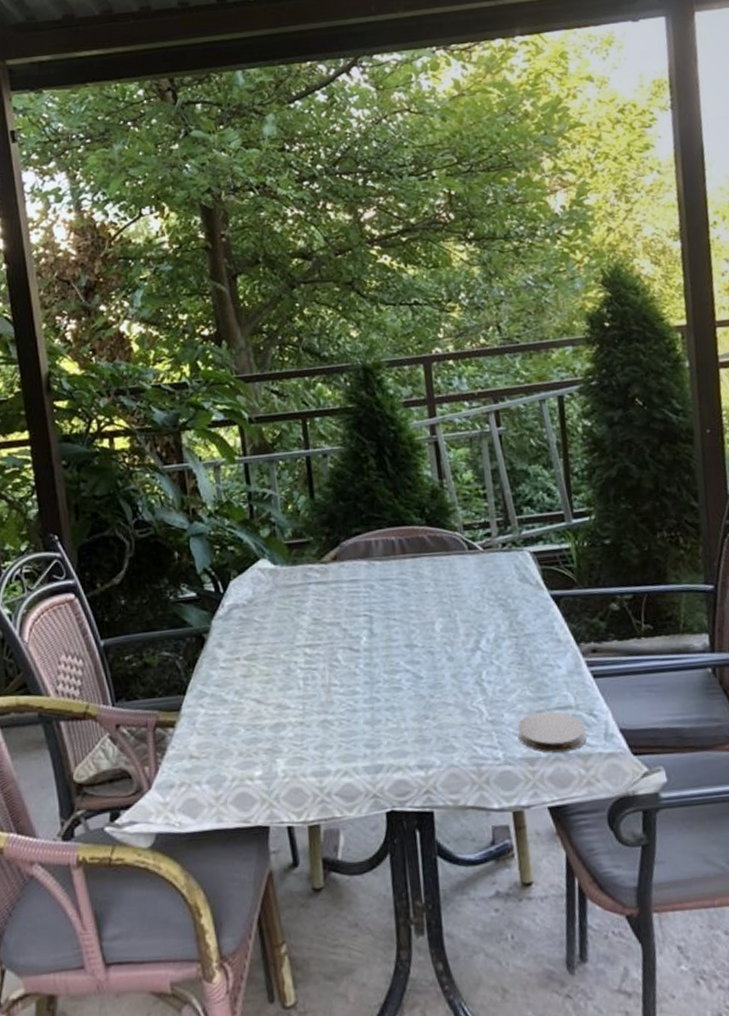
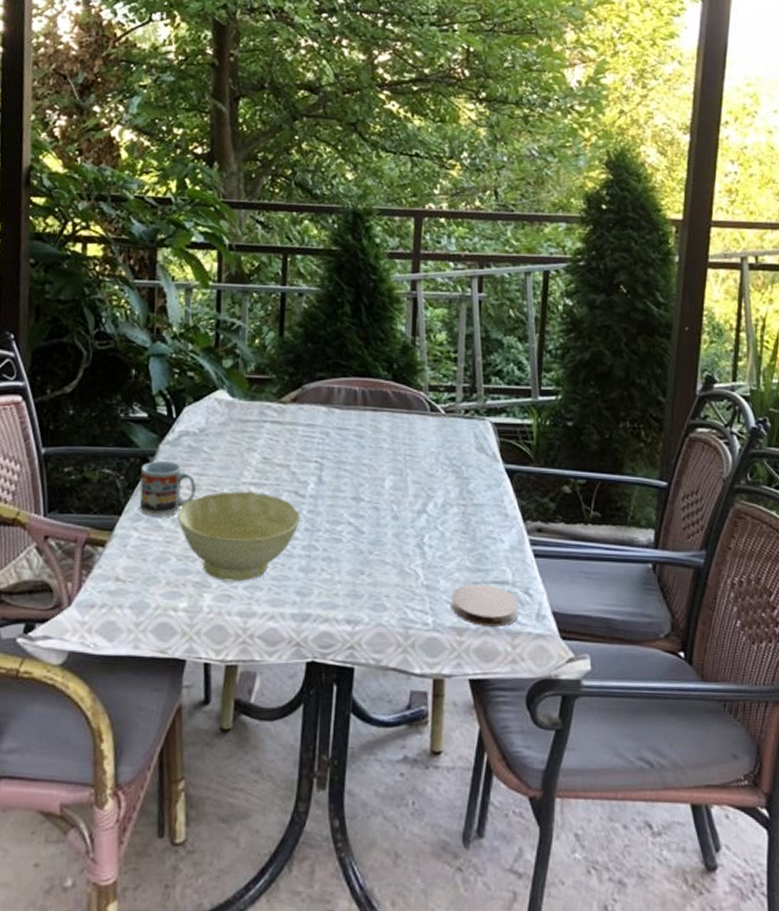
cup: none [197,635,253,692] -> present [139,461,196,517]
bowl: none [239,653,359,745] -> present [177,491,302,582]

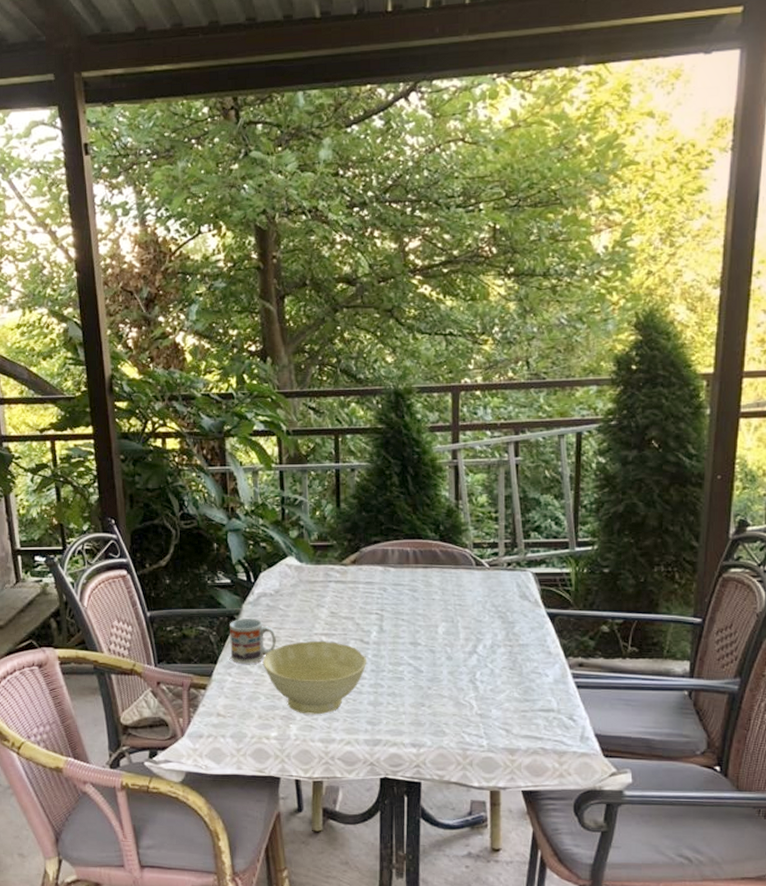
coaster: present [451,584,520,627] -> none [503,712,565,747]

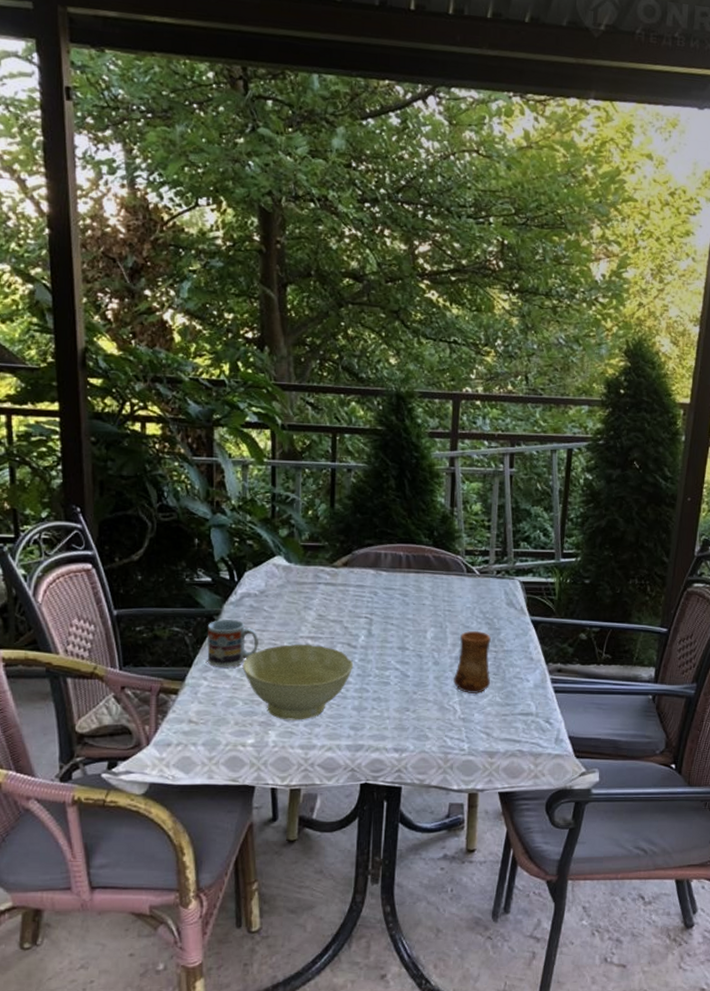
cup: none [468,625,507,690] -> present [453,631,492,695]

